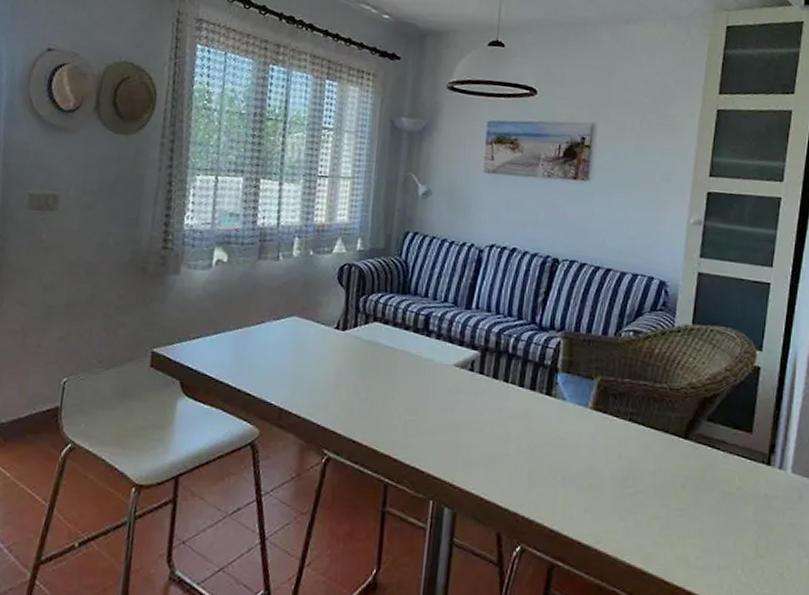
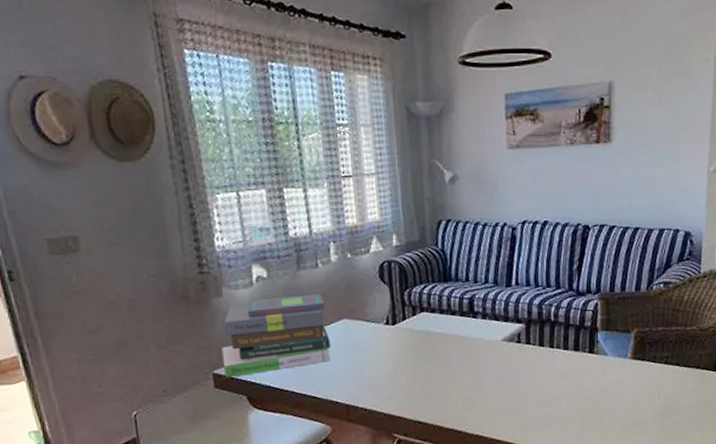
books: none [163,282,279,359] -> present [221,294,331,378]

